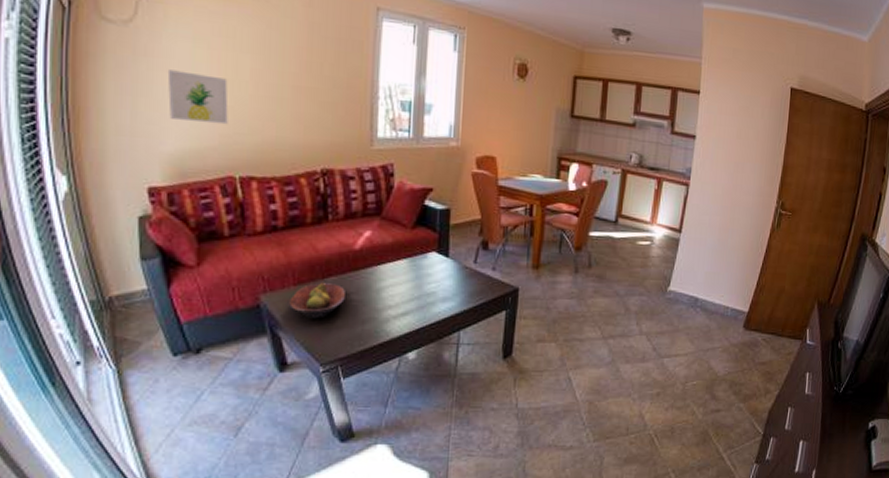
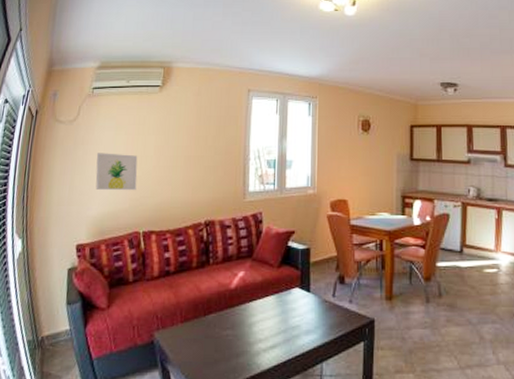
fruit bowl: present [289,283,345,319] -> none [177,320,223,353]

